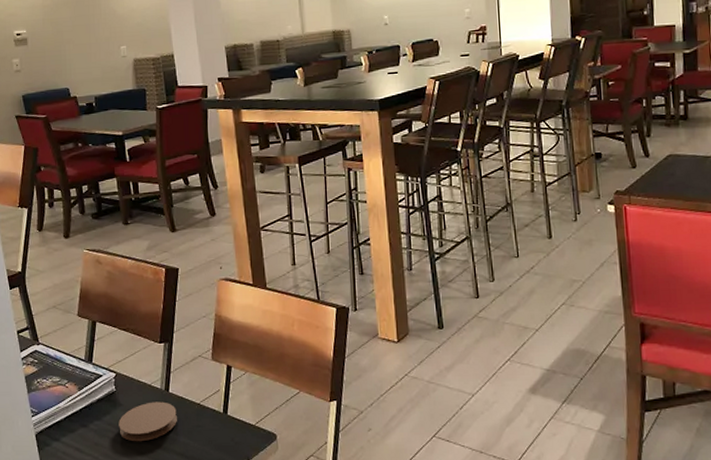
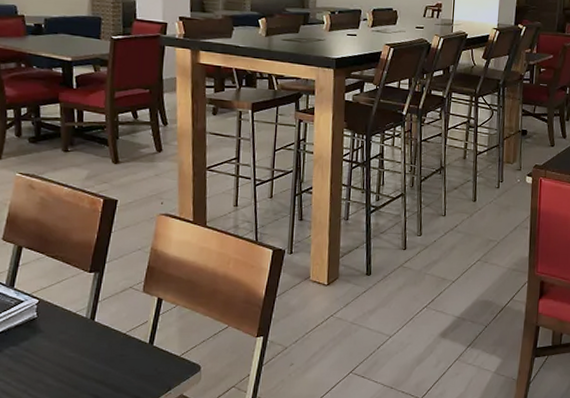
coaster: present [118,401,177,442] -> none [36,330,101,369]

